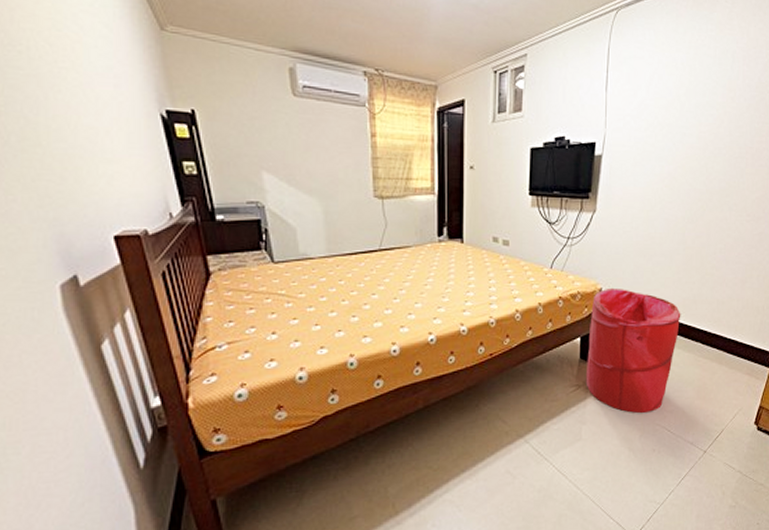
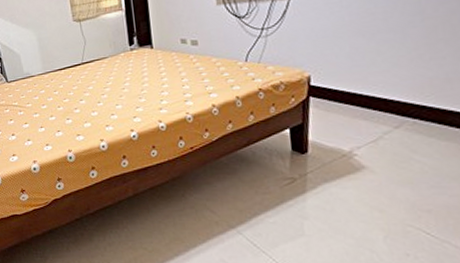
laundry hamper: present [585,287,681,414] -> none [299,74,429,212]

